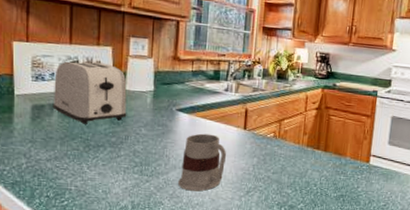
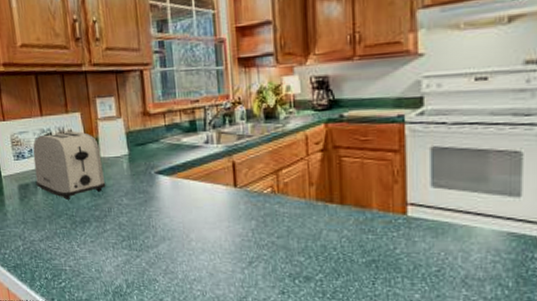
mug: present [178,133,227,192] -> none [170,197,219,265]

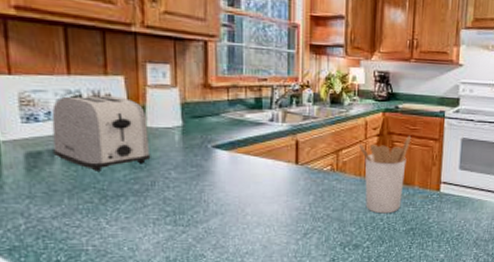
utensil holder: none [299,148,363,242] -> present [358,135,412,214]

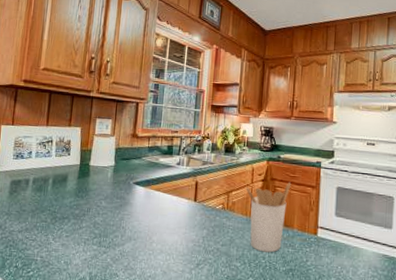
toaster: present [51,96,151,171] -> none [27,141,92,198]

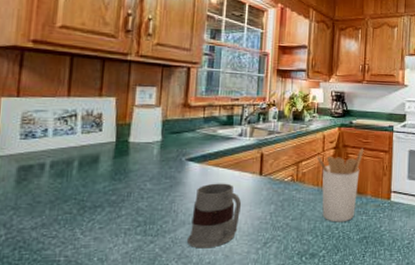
mug: none [133,205,179,264] -> present [187,183,242,249]

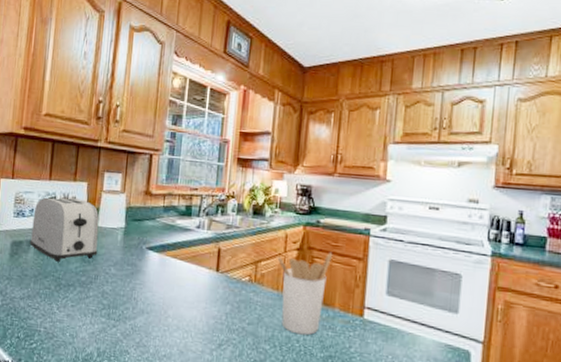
toaster: none [42,115,131,183] -> present [29,198,99,262]
mug: present [187,183,242,249] -> none [145,274,198,341]

